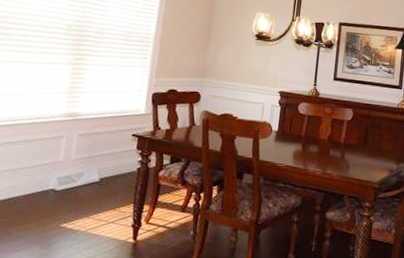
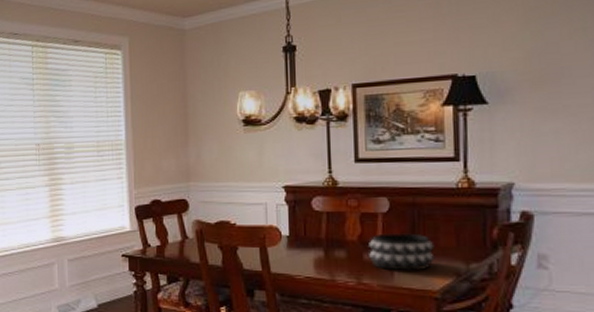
decorative bowl: none [334,136,379,166] -> present [369,233,435,271]

